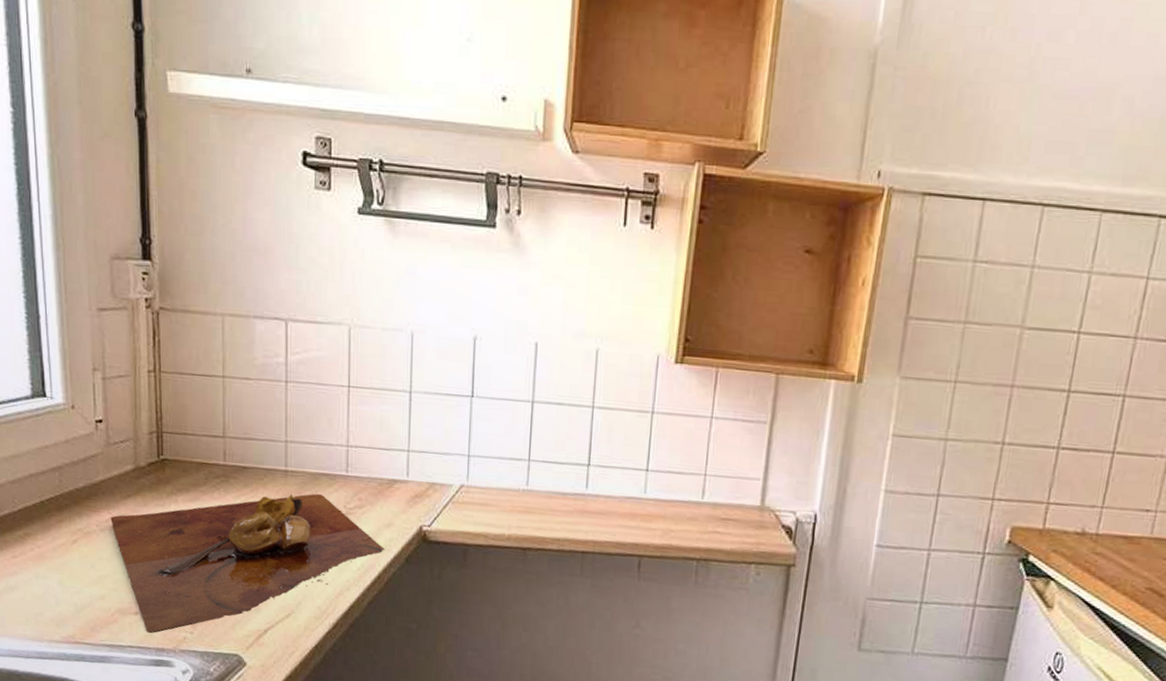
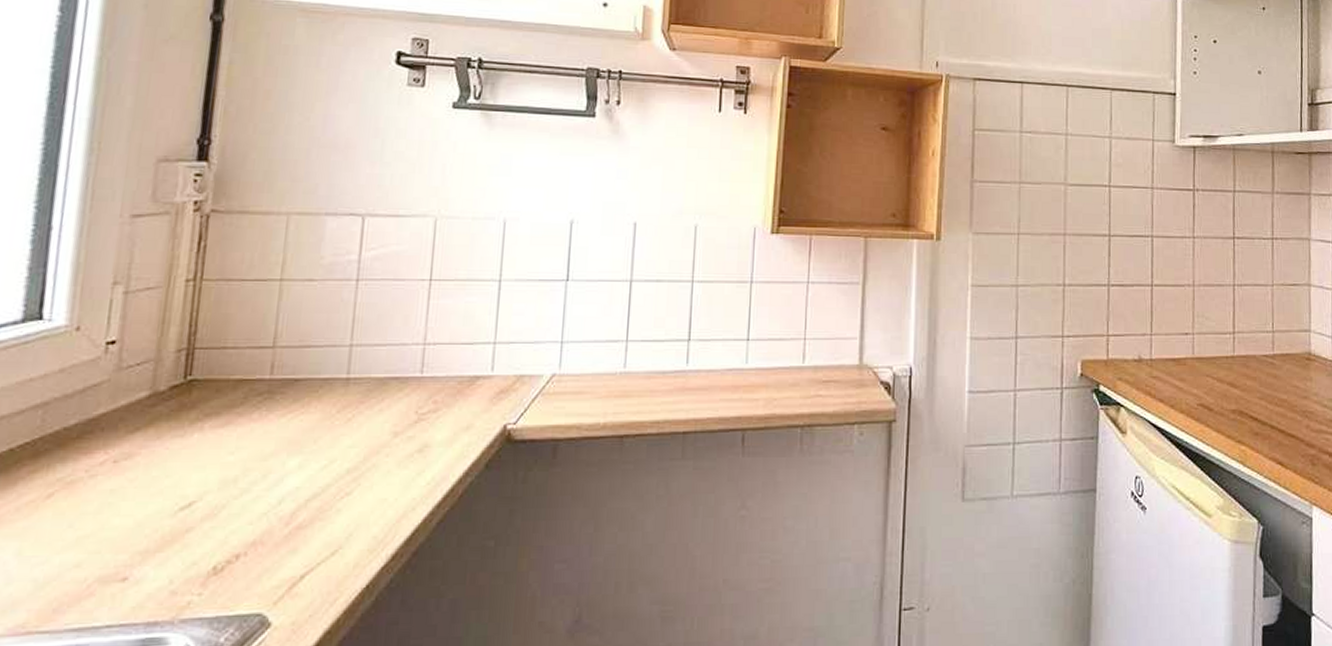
cutting board: present [110,493,386,633] -> none [106,401,462,603]

